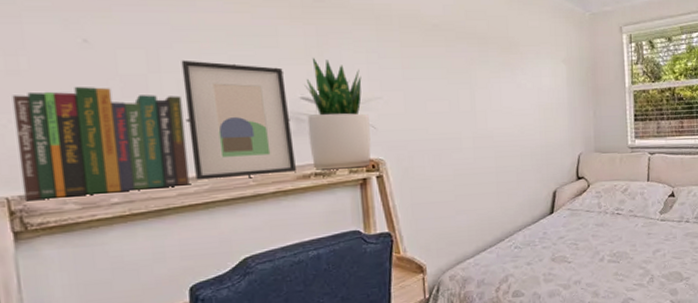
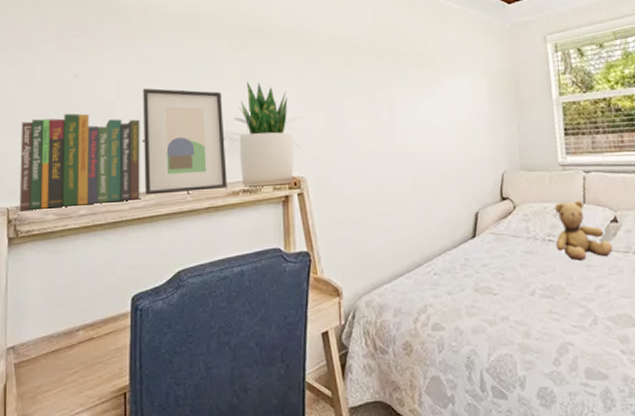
teddy bear: none [622,177,670,230] -> present [555,199,613,260]

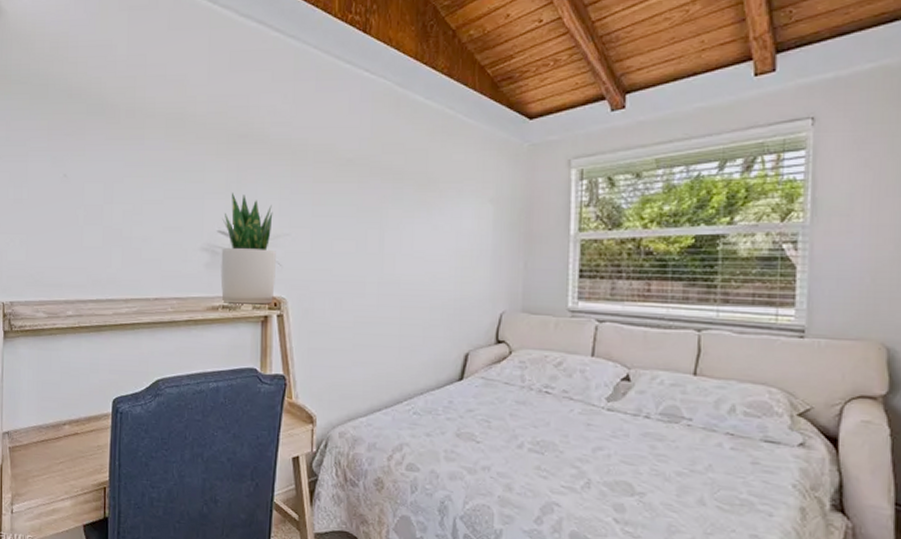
books: present [19,113,140,211] -> none [13,214,125,307]
picture frame: present [141,88,227,195] -> none [126,192,207,304]
teddy bear: present [555,199,613,260] -> none [553,351,621,418]

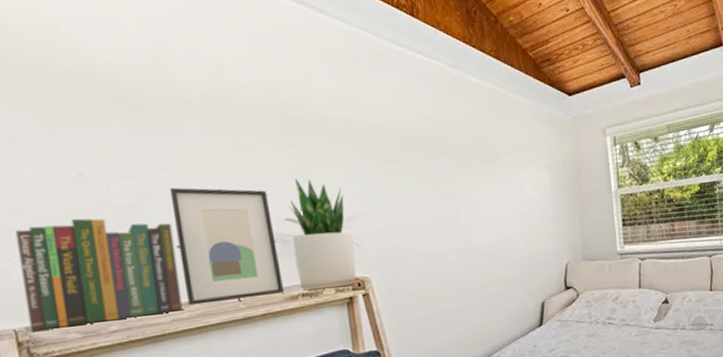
books: none [13,214,125,307] -> present [15,218,183,332]
picture frame: none [126,192,207,304] -> present [169,187,284,306]

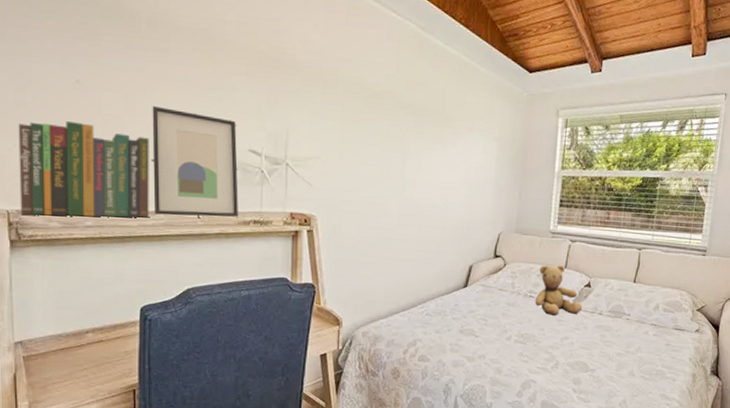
planter: present [288,179,357,291] -> none [252,114,307,221]
teddy bear: none [614,284,664,339] -> present [535,264,583,315]

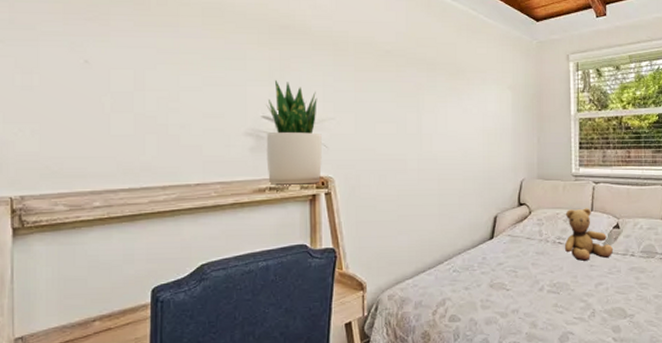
books: present [18,121,149,219] -> none [24,102,160,201]
picture frame: present [151,105,239,218] -> none [161,79,253,189]
planter: none [252,114,307,221] -> present [266,80,322,185]

